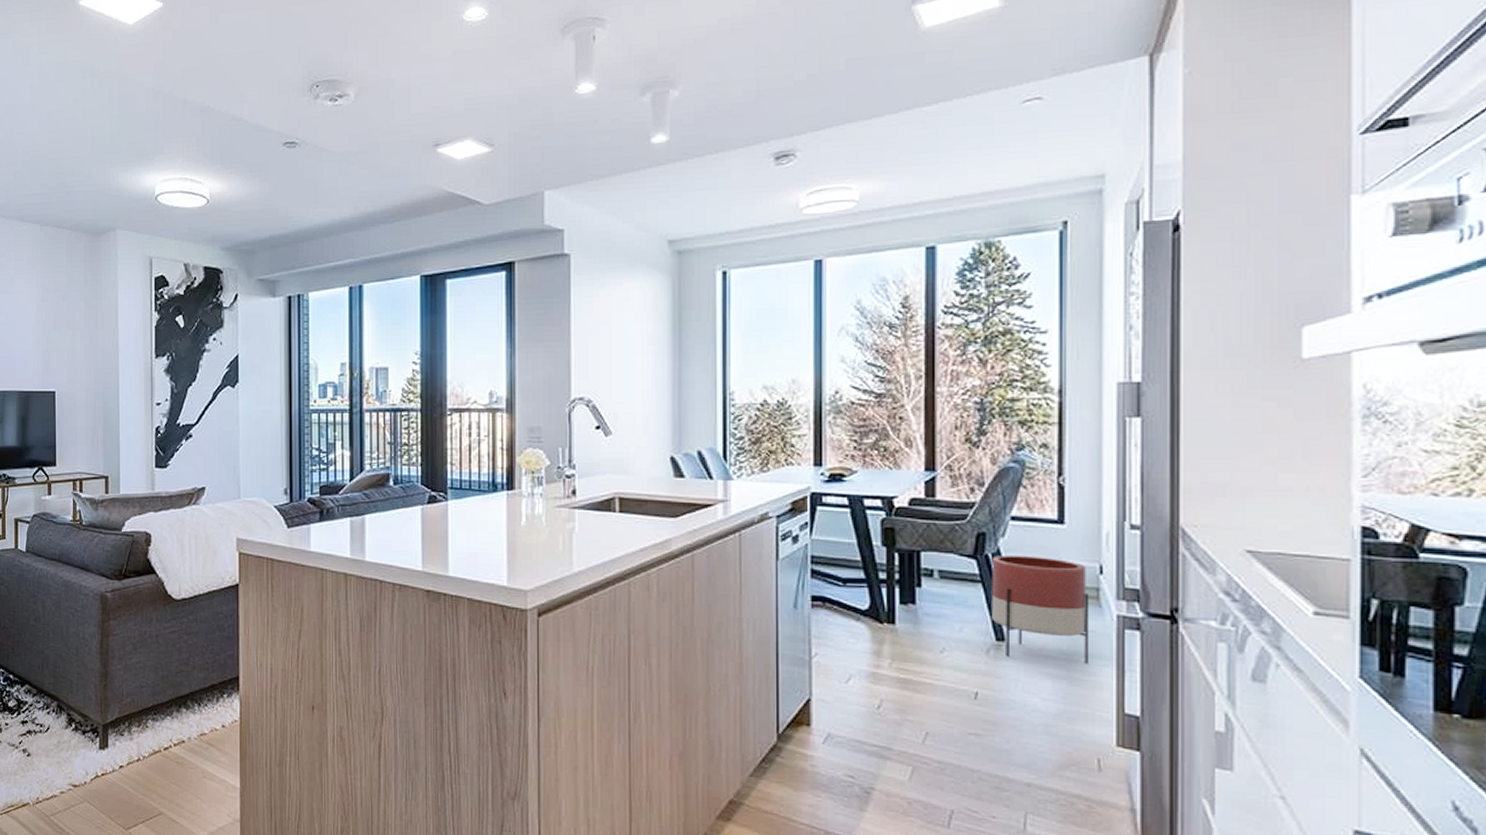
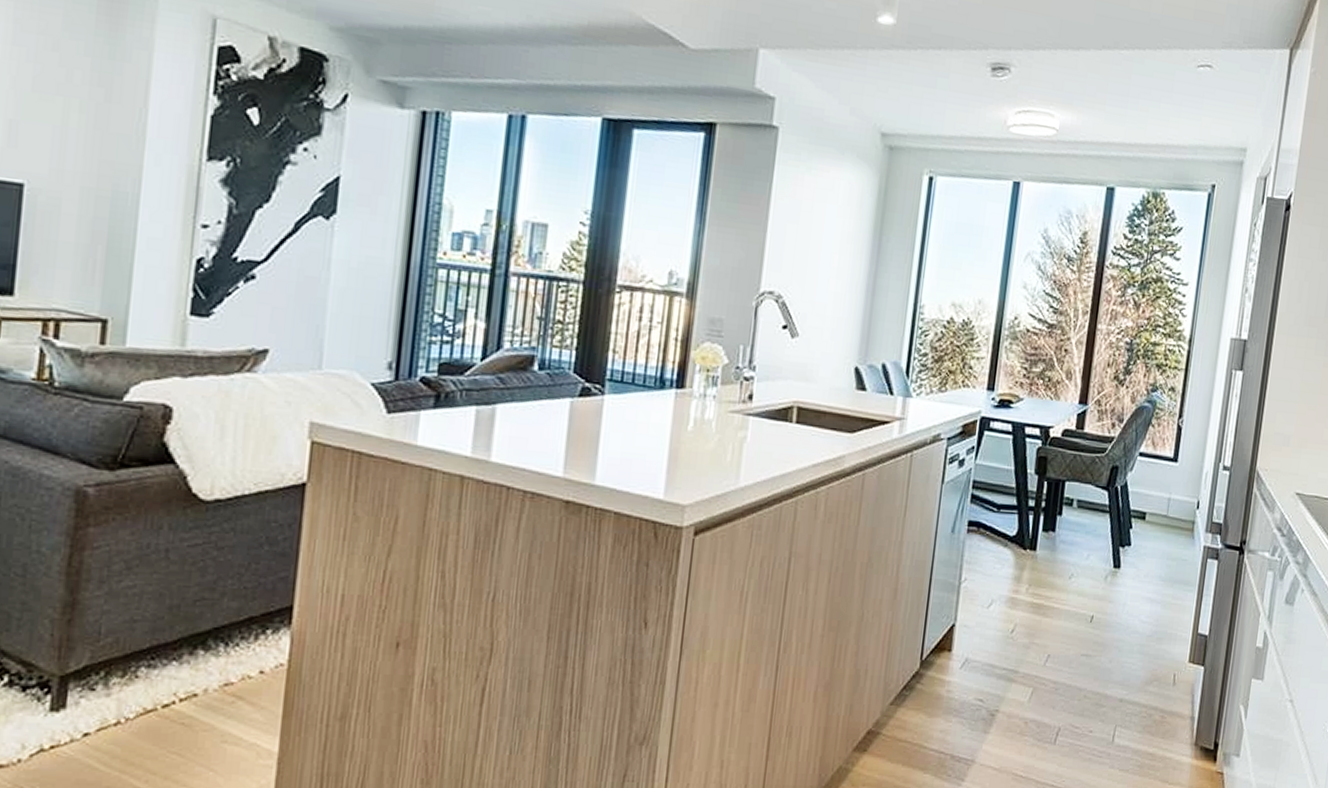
planter: present [992,554,1090,664] -> none [1113,488,1188,590]

